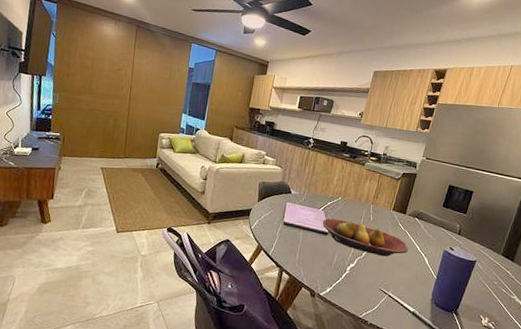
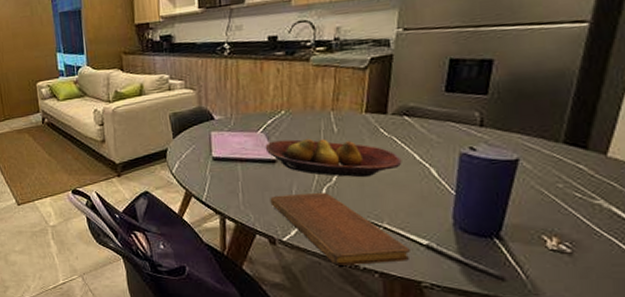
notebook: none [317,259,402,322] -> present [270,193,410,265]

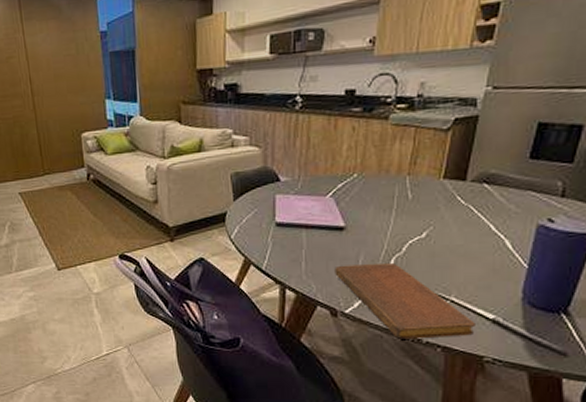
fruit bowl: present [265,138,402,178] -> none [333,205,477,248]

